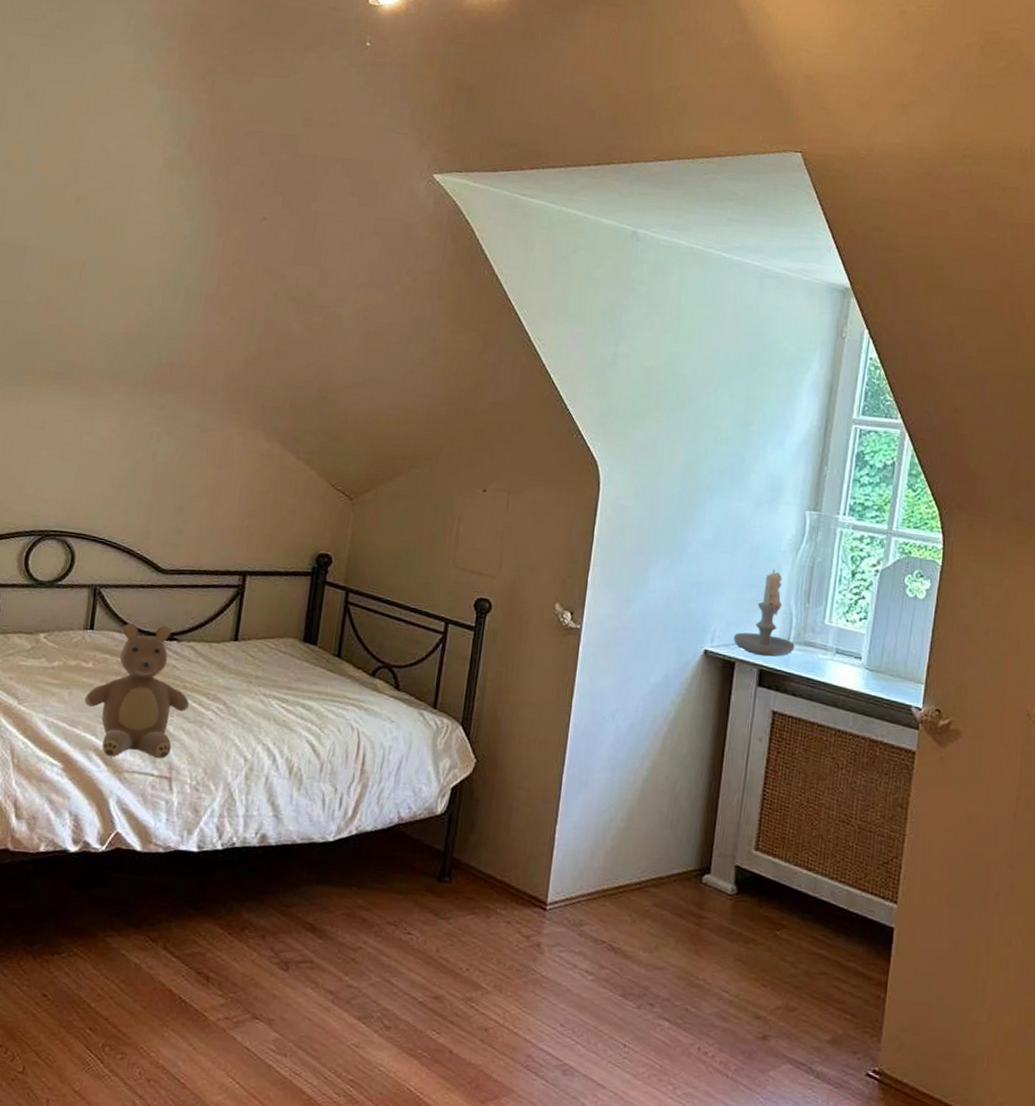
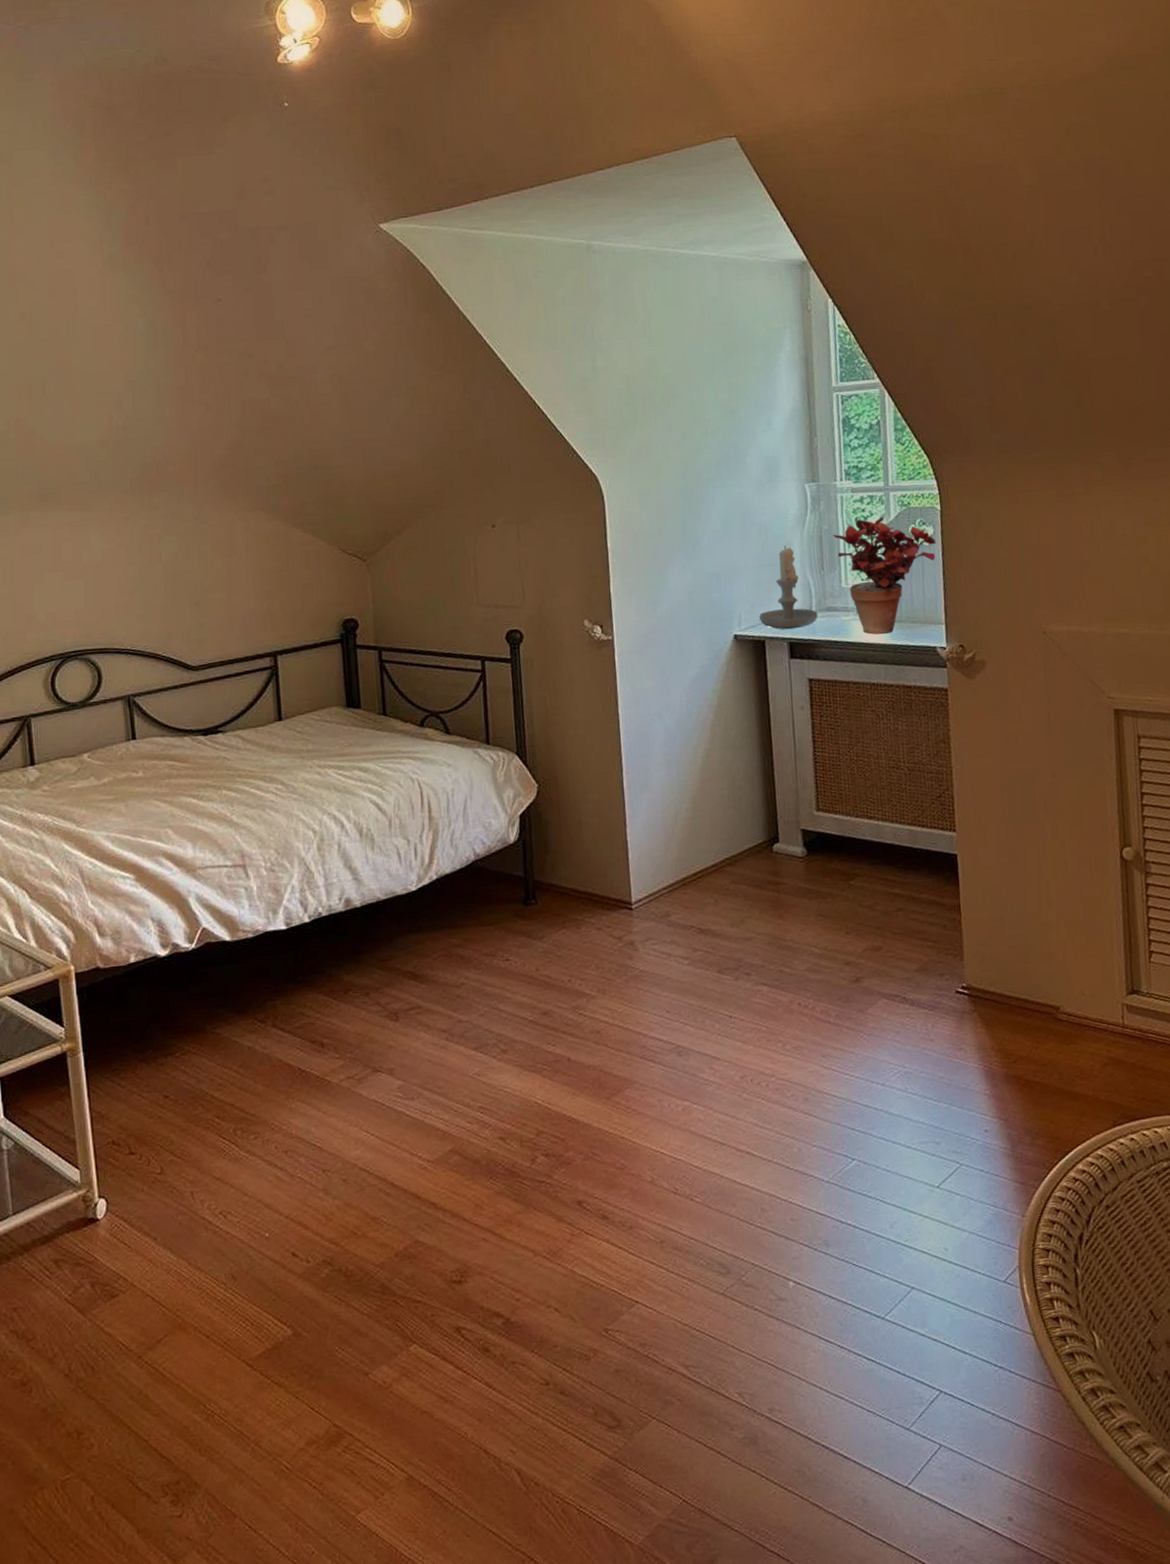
teddy bear: present [84,623,189,759] -> none [142,720,247,858]
potted plant: none [825,558,932,682] -> present [833,516,937,635]

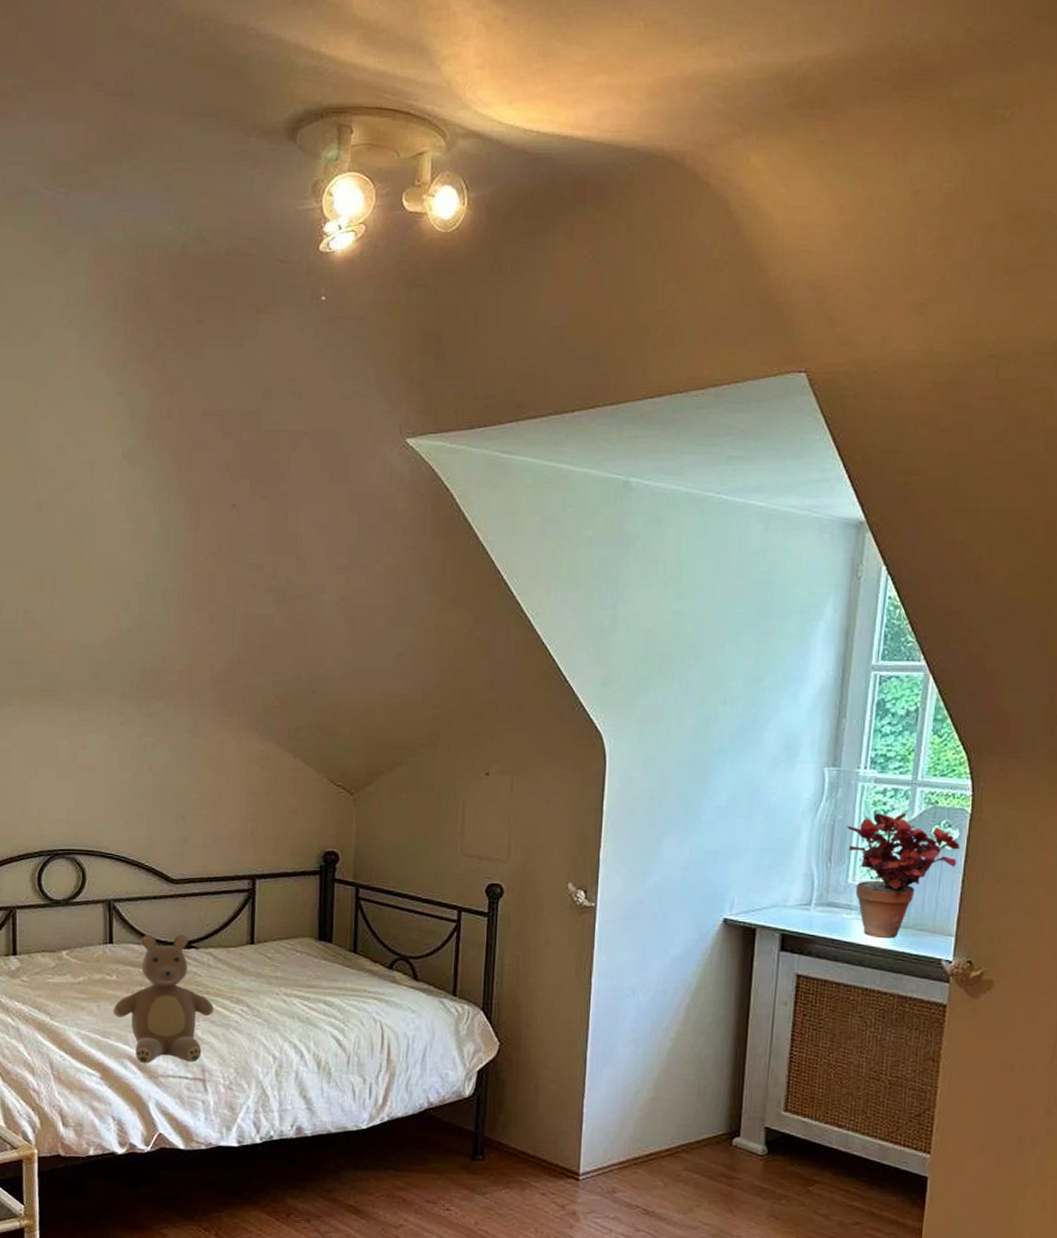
teddy bear: none [142,720,247,858] -> present [113,934,214,1064]
candle: present [759,545,818,630] -> none [754,831,817,921]

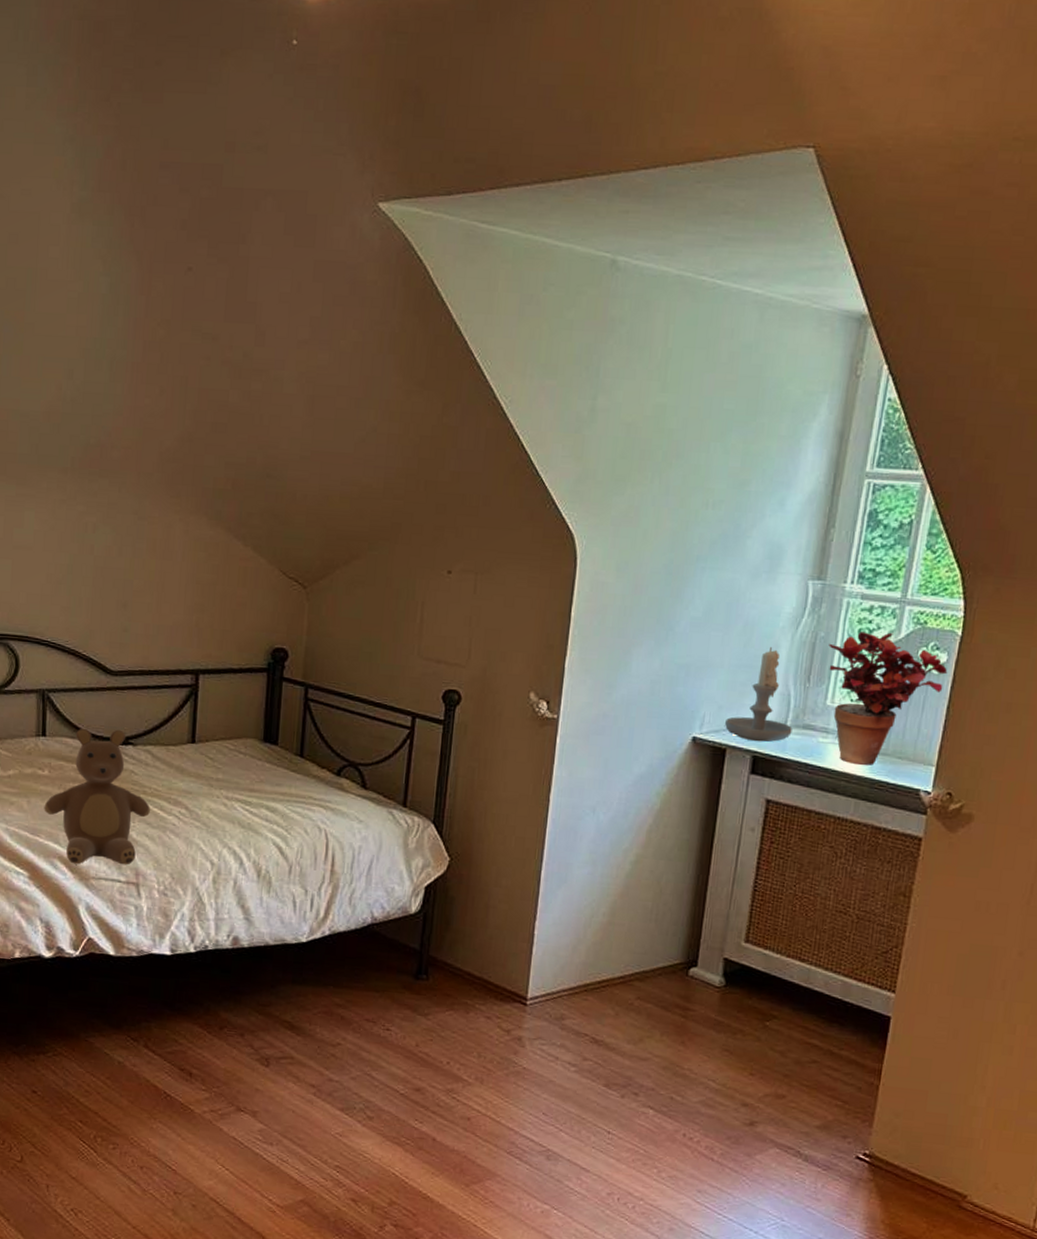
candle: none [754,831,817,921] -> present [725,647,792,743]

